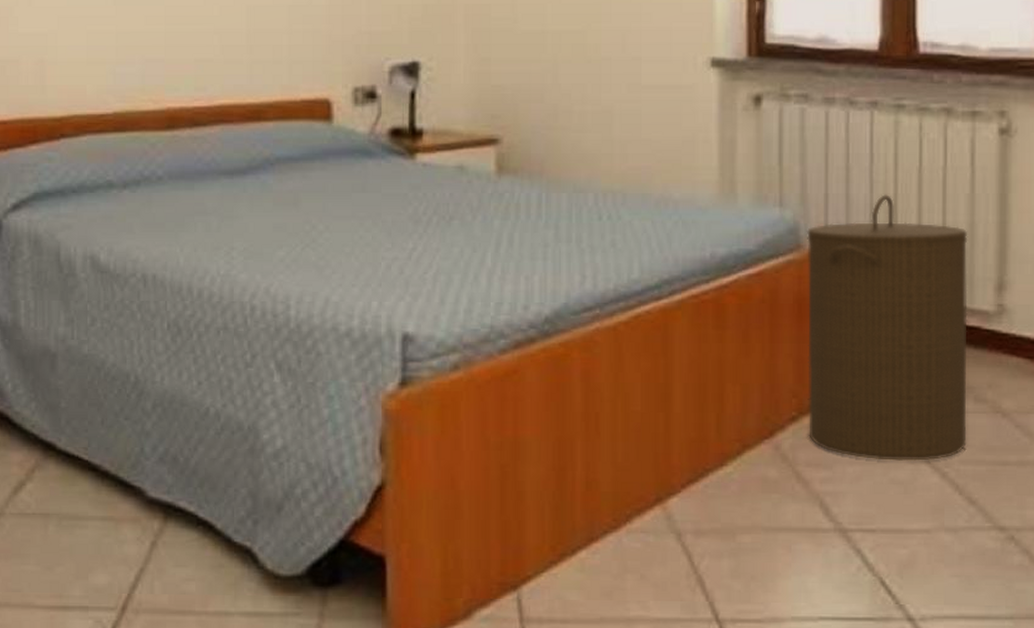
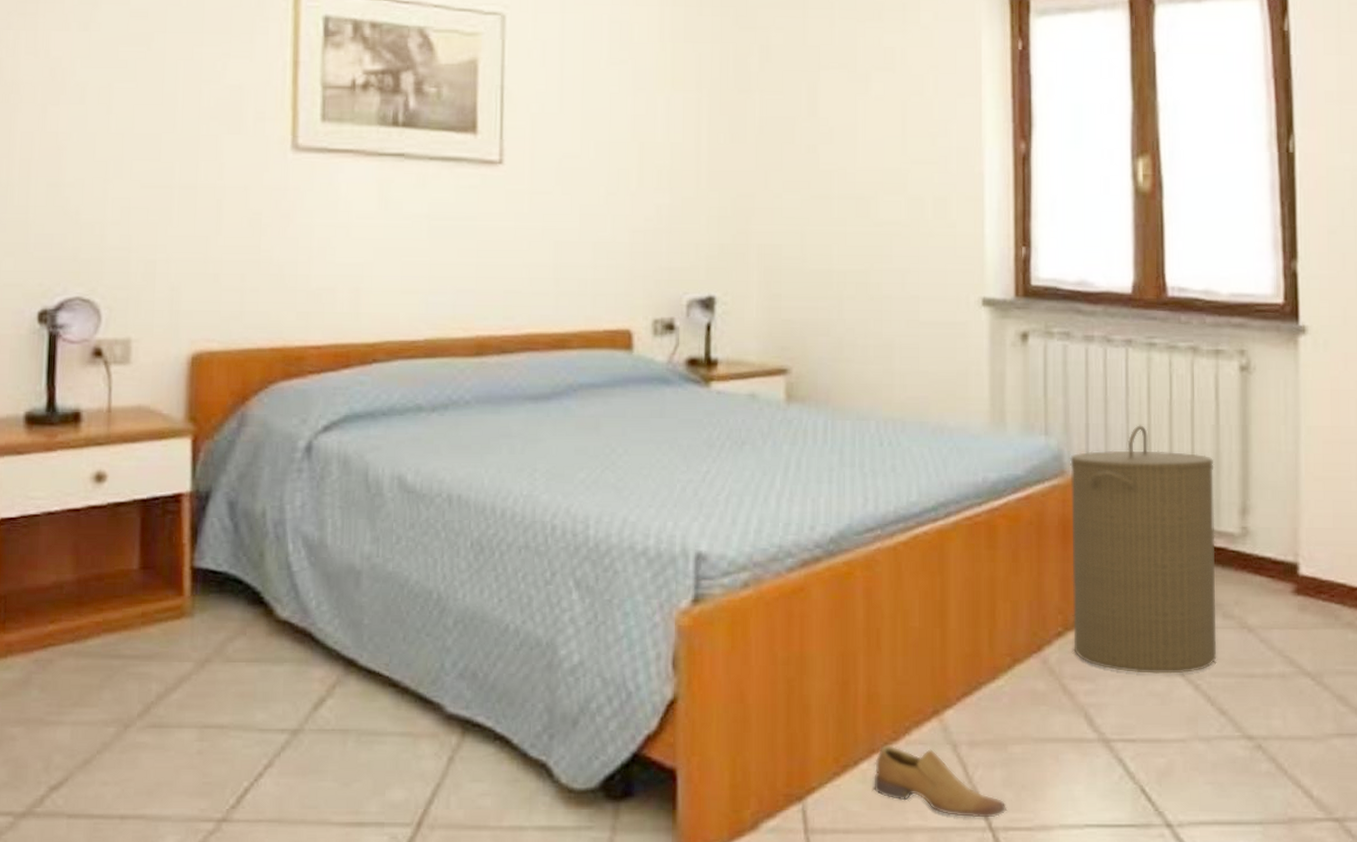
shoe: none [593,534,736,609] -> present [874,745,1008,818]

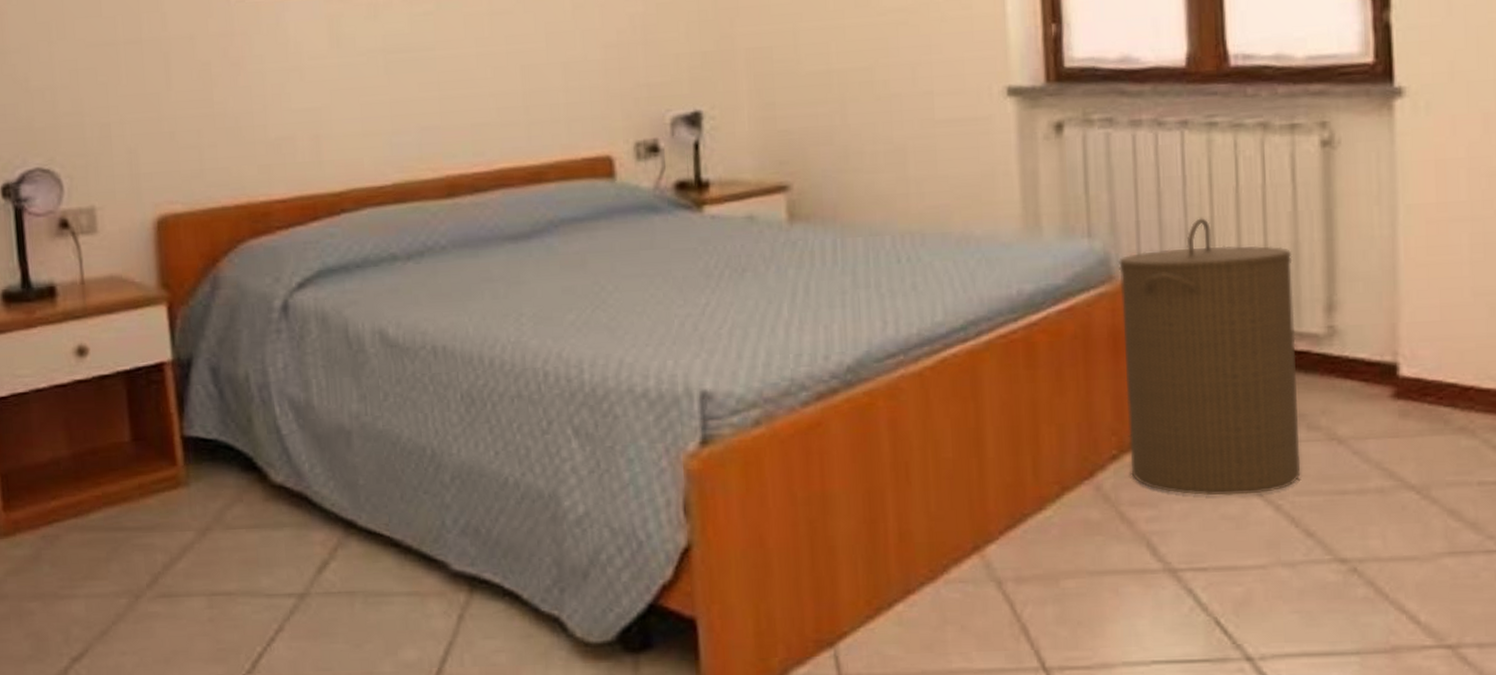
shoe: present [874,745,1008,818] -> none [911,585,1063,658]

